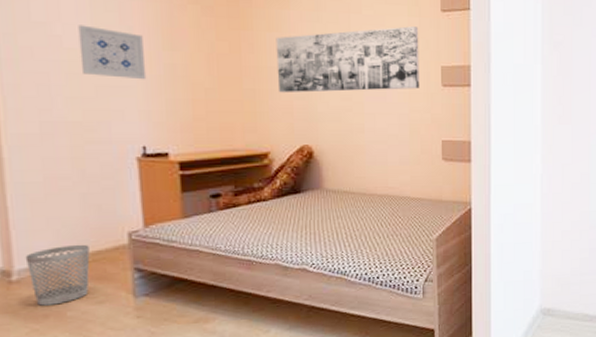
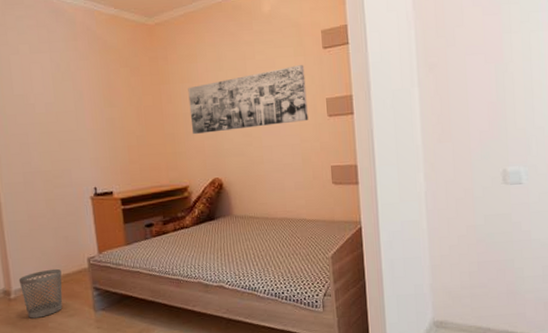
wall art: present [78,25,147,80] -> none [45,93,94,134]

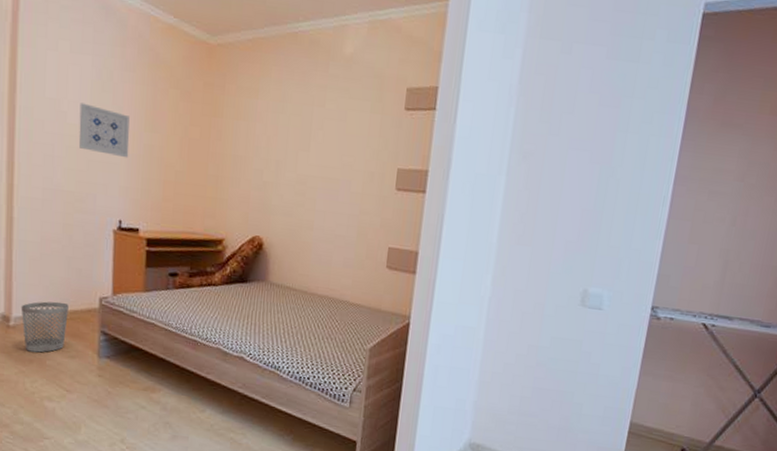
wall art: none [45,93,94,134] -> present [78,103,130,158]
wall art: present [188,65,308,135] -> none [238,123,380,191]

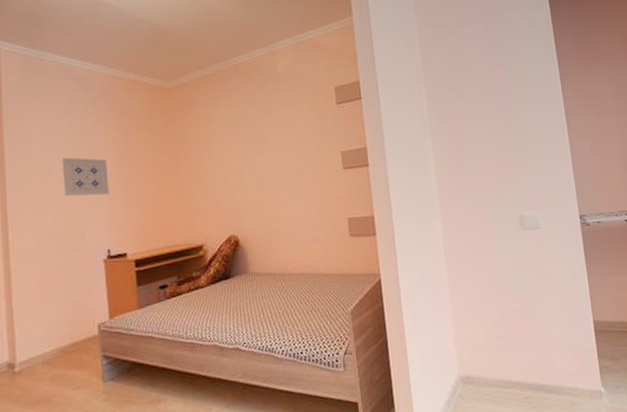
wastebasket: present [21,301,69,353] -> none [24,337,70,393]

